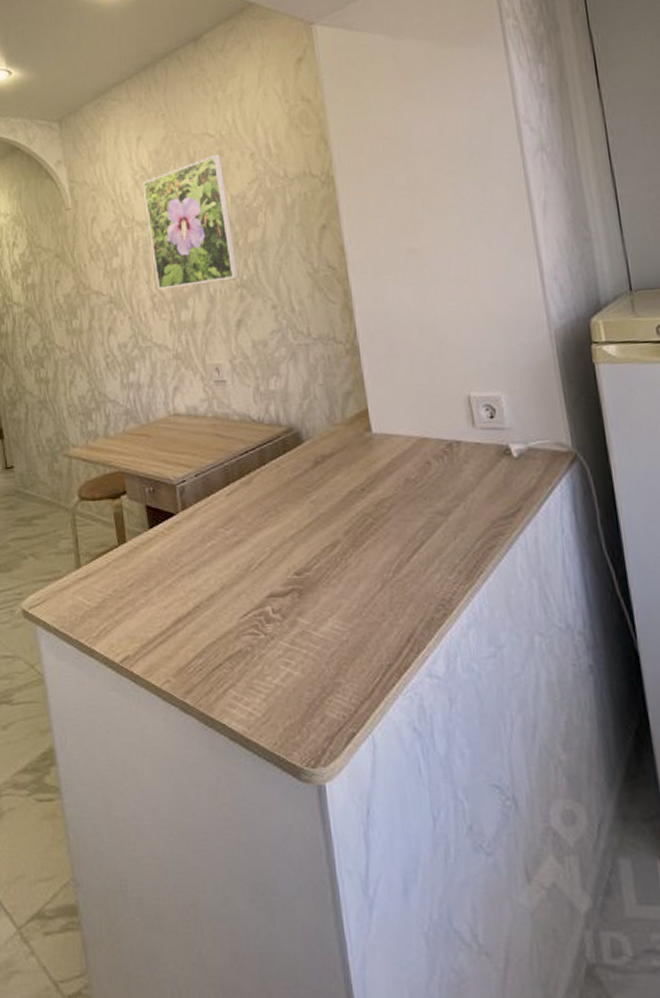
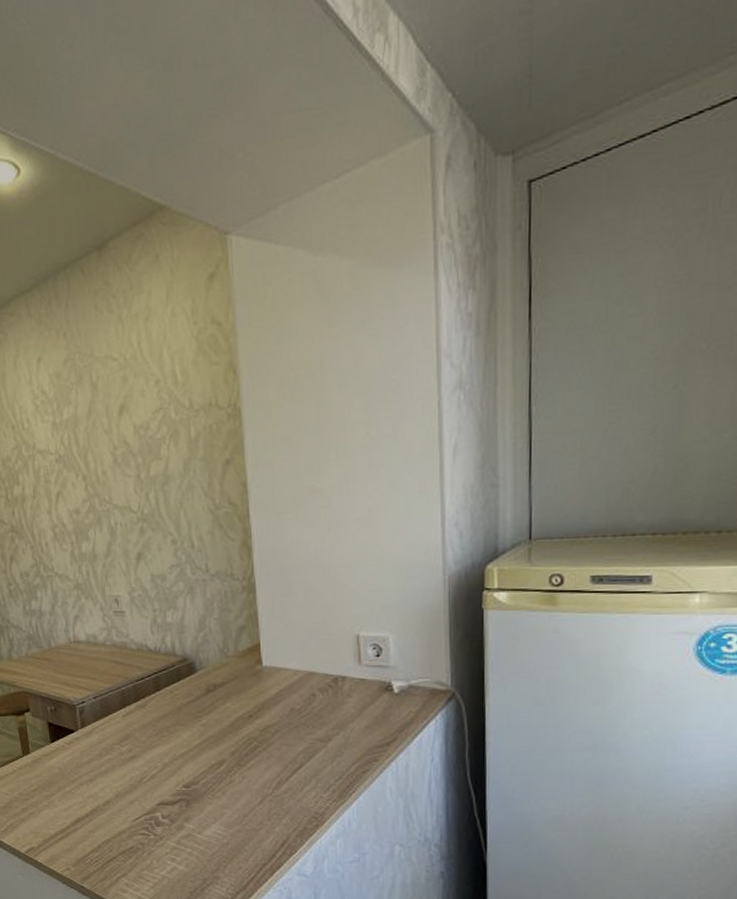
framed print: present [142,155,239,290] -> none [43,381,140,520]

